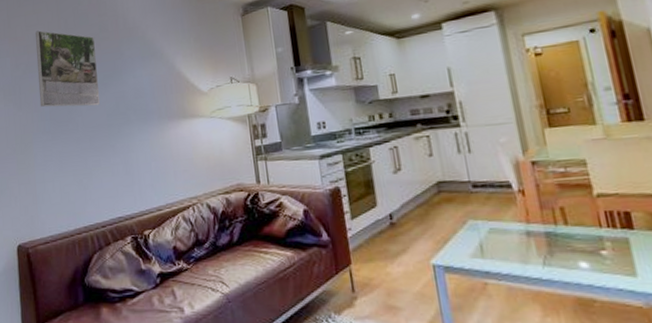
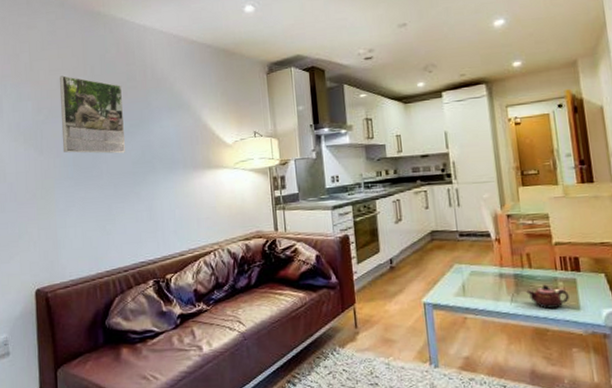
teapot: none [562,245,621,274] -> present [526,284,569,309]

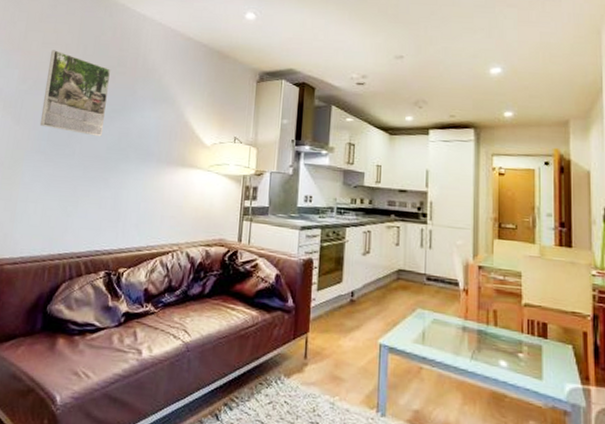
teapot: present [526,284,569,309] -> none [488,346,532,374]

